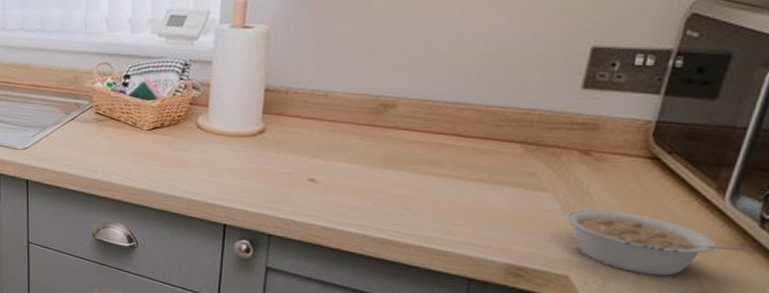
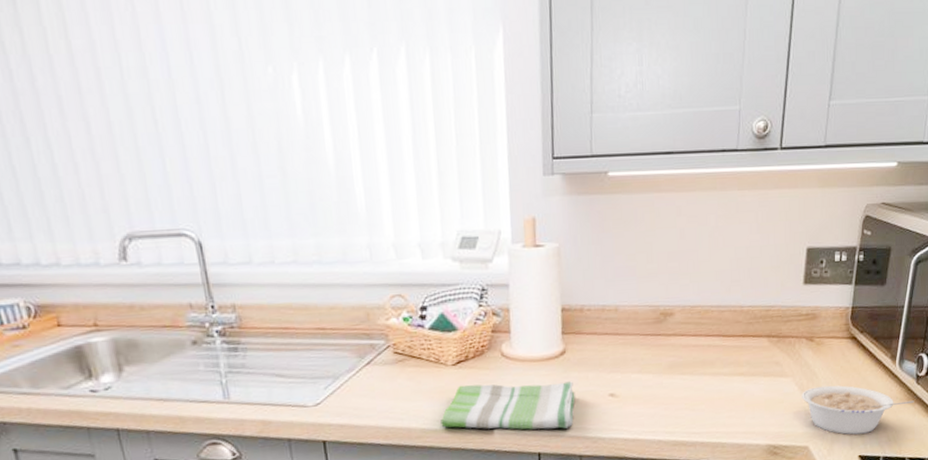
dish towel: none [131,149,270,206] -> present [441,381,575,430]

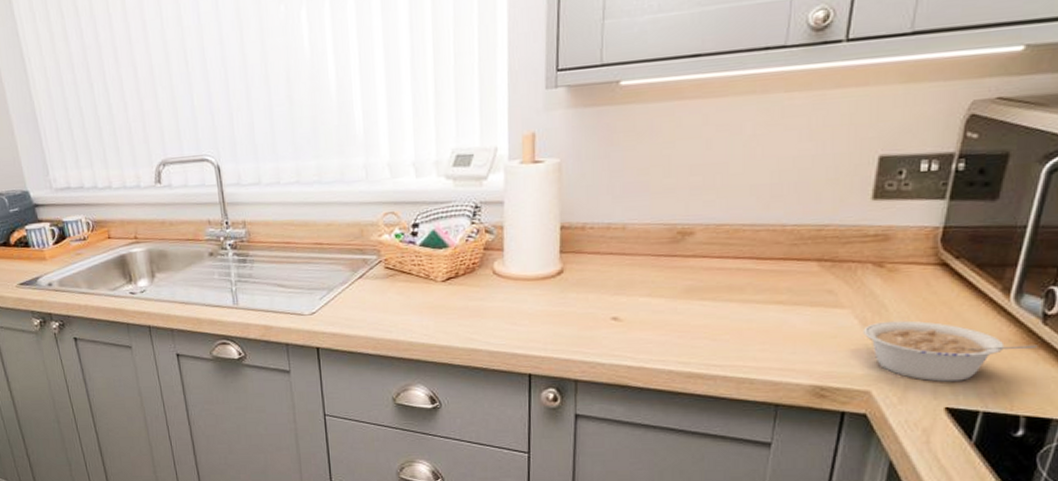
dish towel: present [441,381,575,430] -> none [428,301,572,351]

